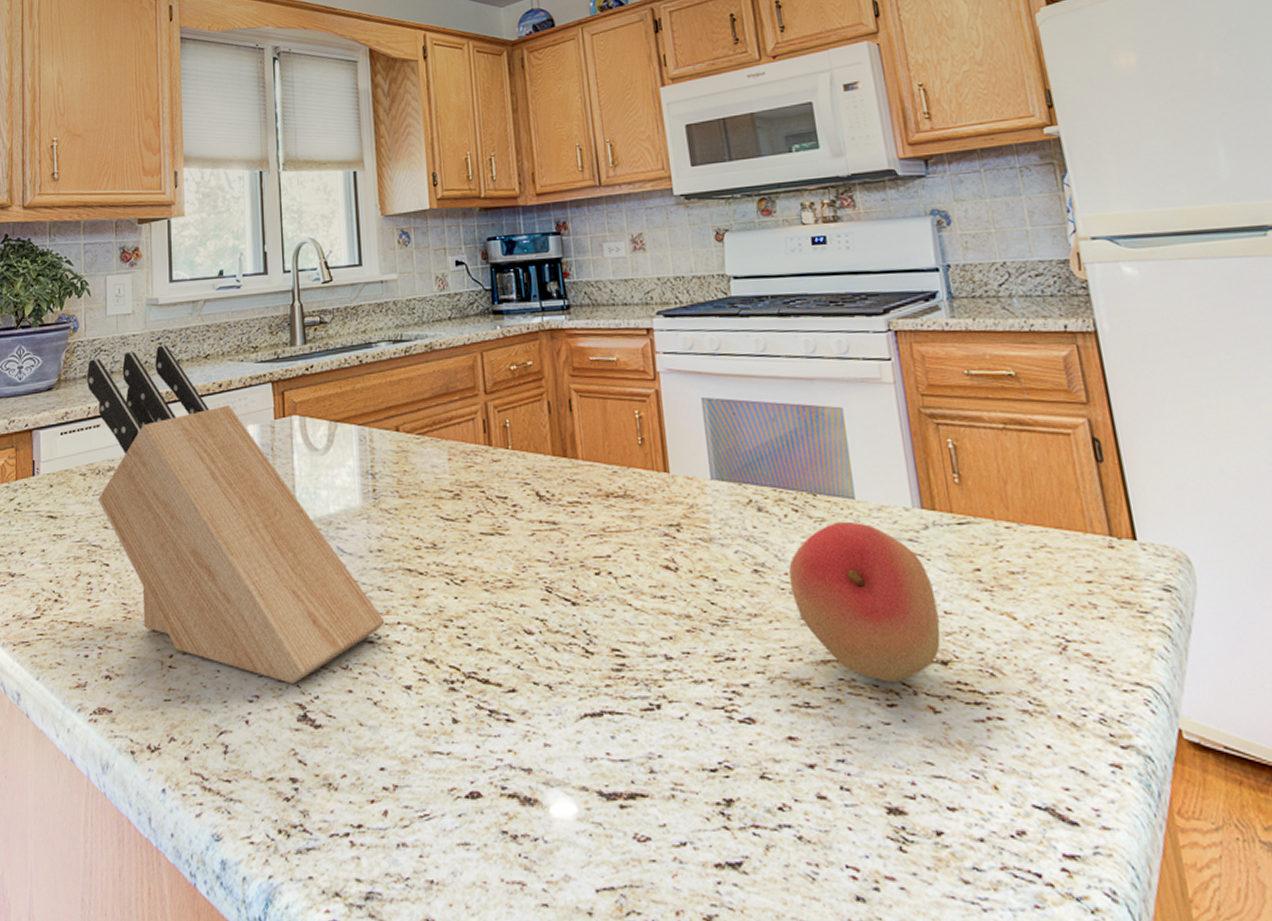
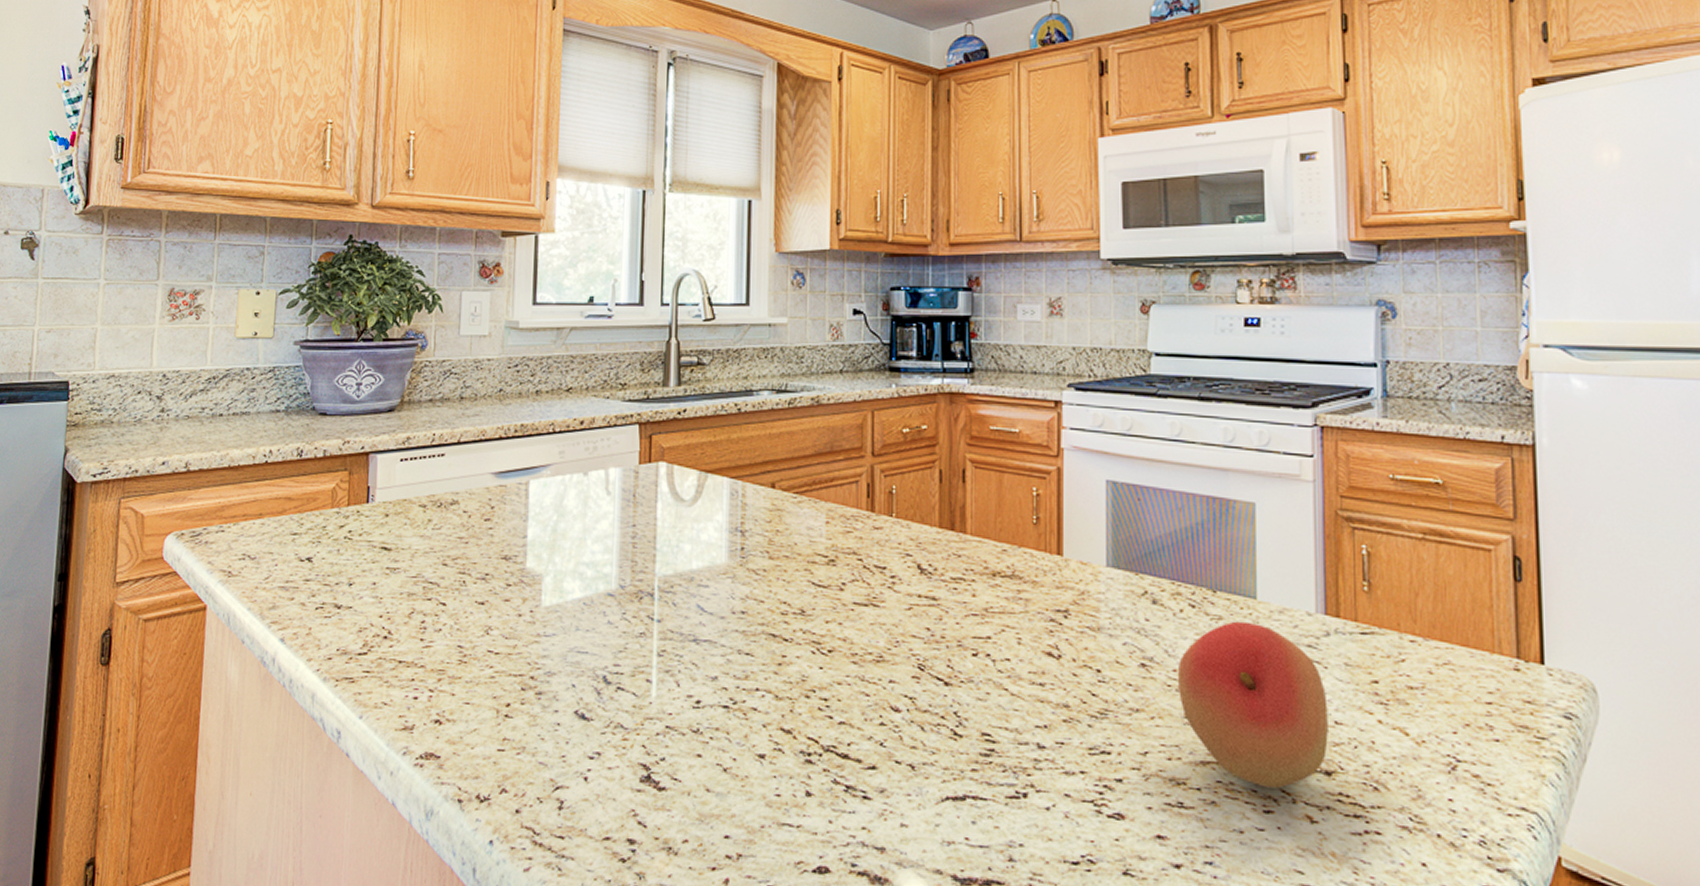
knife block: present [87,345,385,684] -> none [433,373,742,744]

